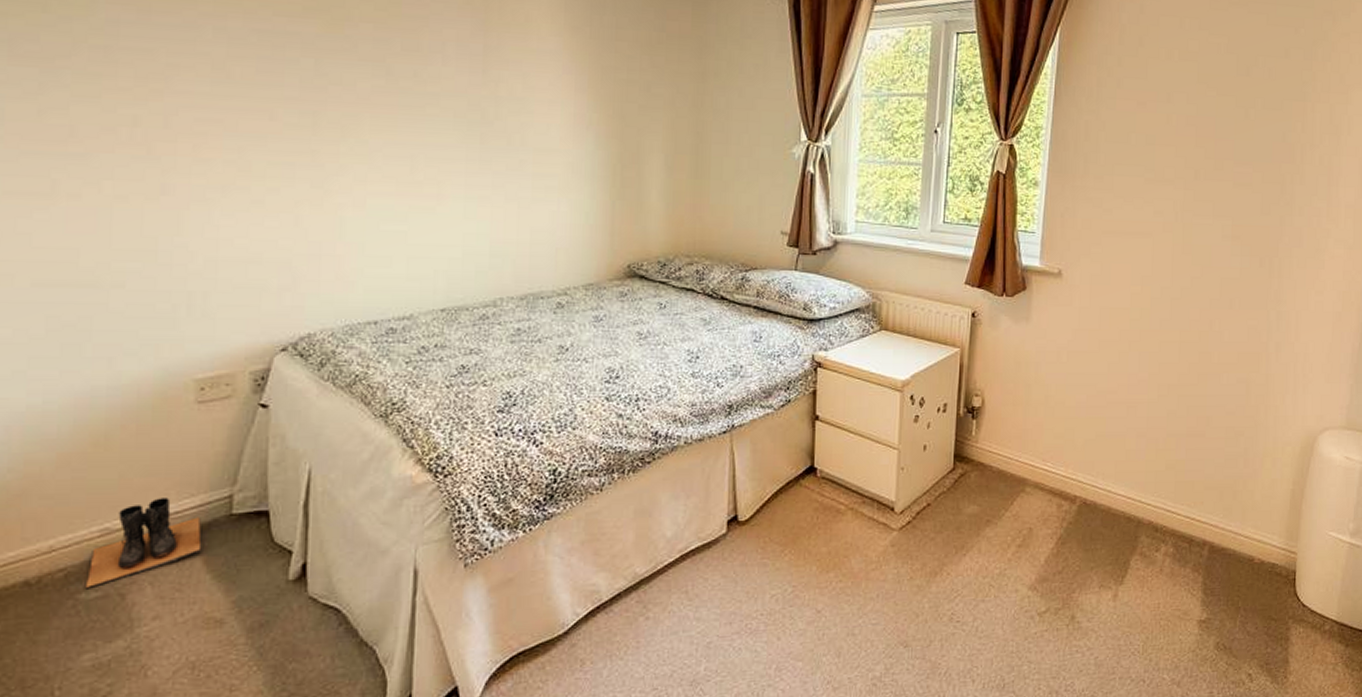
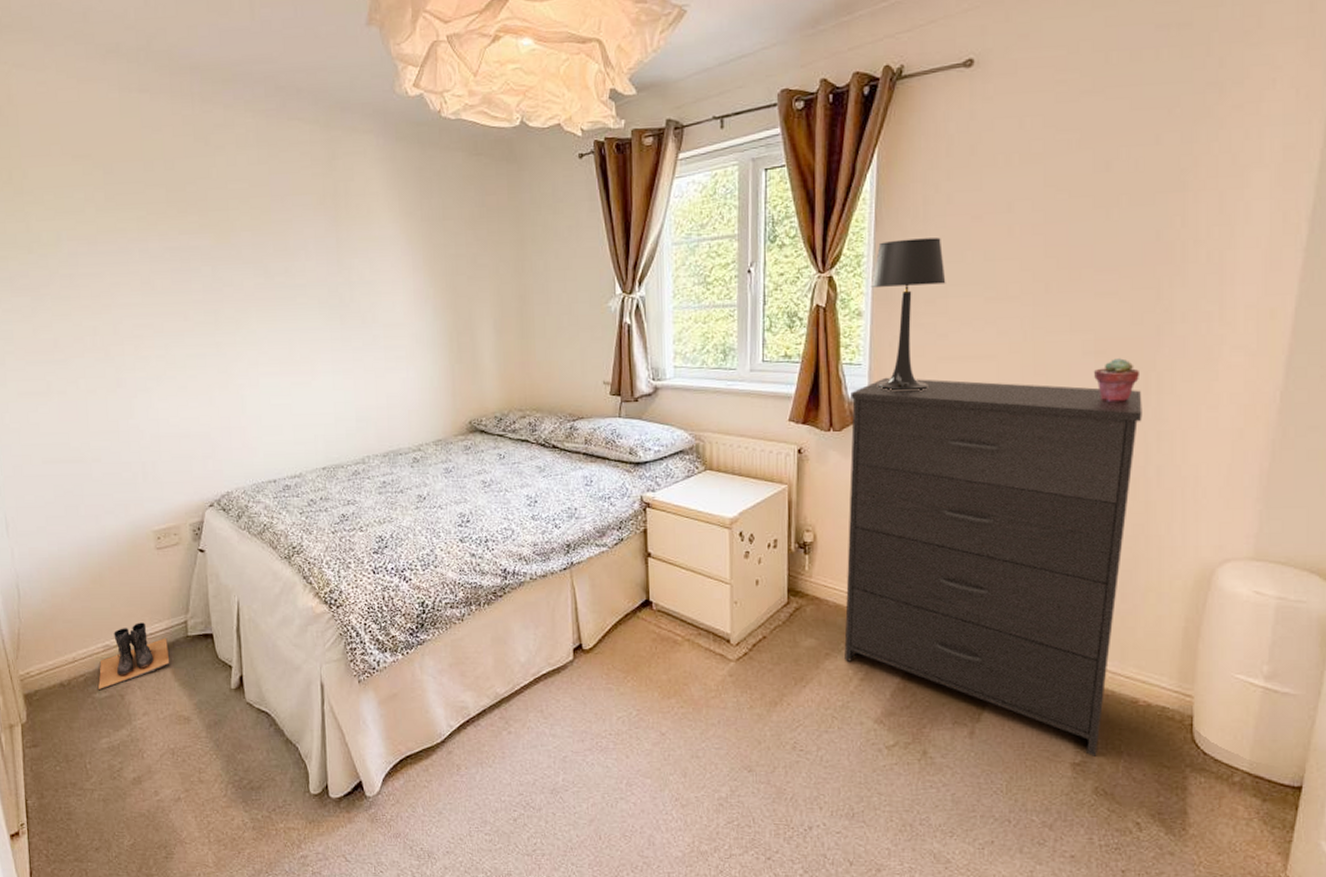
dresser: none [1004,247,1267,613] -> present [844,377,1142,756]
table lamp: none [1047,116,1113,261] -> present [870,237,946,391]
potted succulent: none [1230,244,1266,283] -> present [1094,358,1141,403]

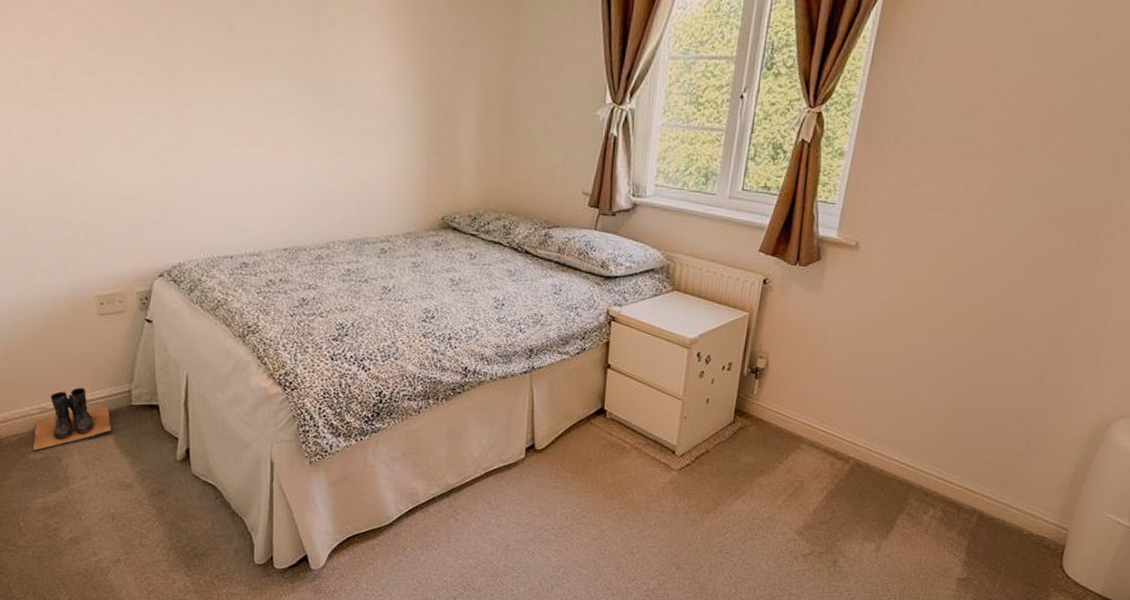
dresser: present [844,377,1142,756] -> none [777,219,1082,574]
table lamp: present [870,237,946,391] -> none [846,83,931,235]
potted succulent: present [1094,358,1141,403] -> none [1043,225,1085,267]

